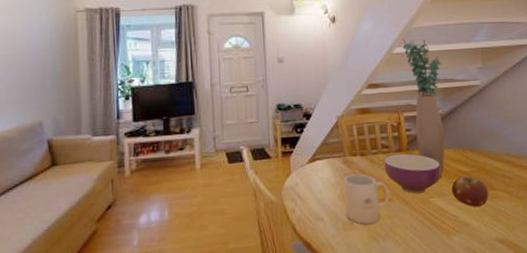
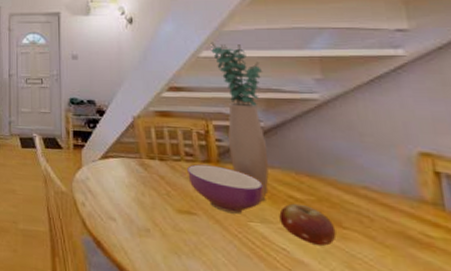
mug: present [343,173,390,224] -> none [138,178,195,236]

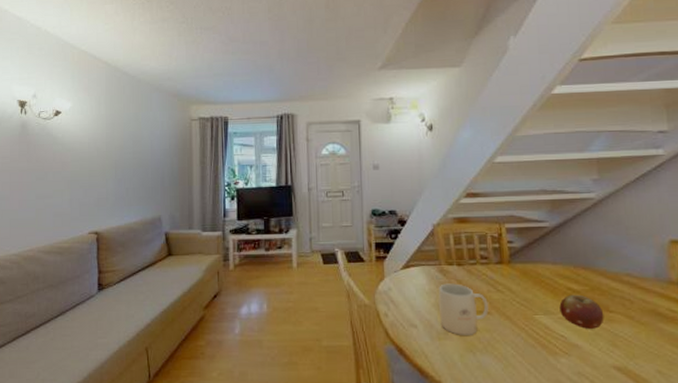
mug: none [138,178,195,236] -> present [438,283,489,335]
bowl: present [187,164,264,214] -> none [482,266,548,309]
vase: present [210,42,269,201] -> none [505,147,552,294]

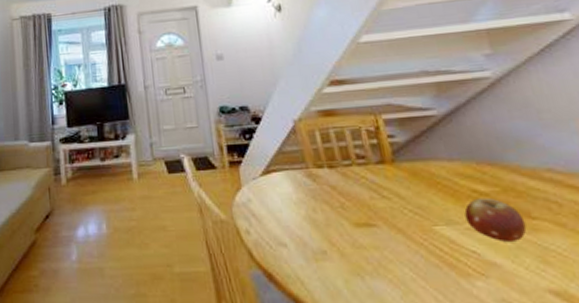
mug: present [438,283,489,335] -> none [308,190,375,255]

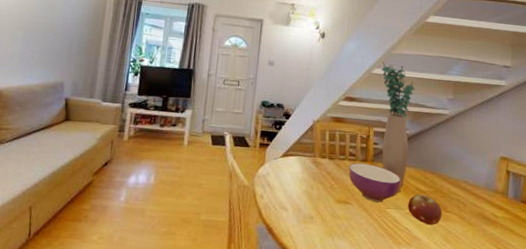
bowl: none [360,166,447,219] -> present [348,163,401,203]
vase: none [370,24,451,199] -> present [381,61,415,192]

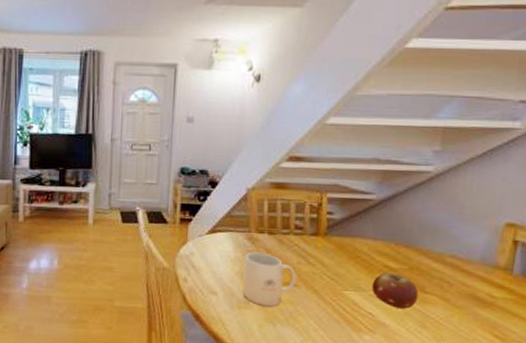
mug: none [307,174,350,222] -> present [242,252,296,306]
bowl: present [348,163,401,203] -> none [294,237,364,284]
vase: present [381,61,415,192] -> none [338,107,387,271]

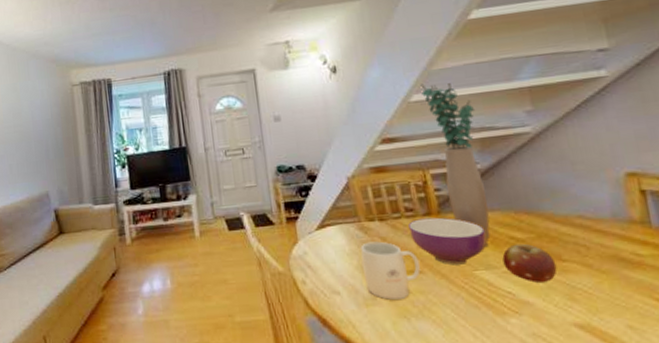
bowl: none [294,237,364,284] -> present [408,217,487,265]
vase: none [338,107,387,271] -> present [420,83,491,246]

